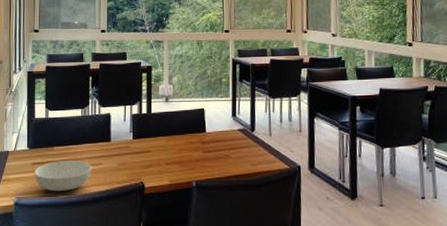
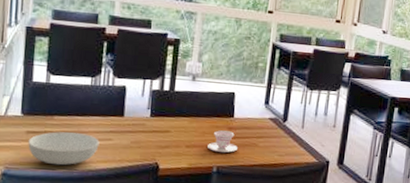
teacup: none [185,146,212,166] -> present [208,130,237,153]

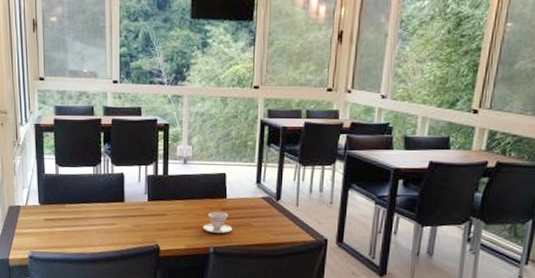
serving bowl: present [28,131,100,166] -> none [47,218,105,249]

